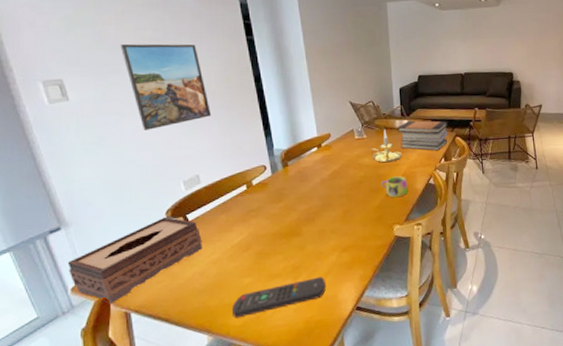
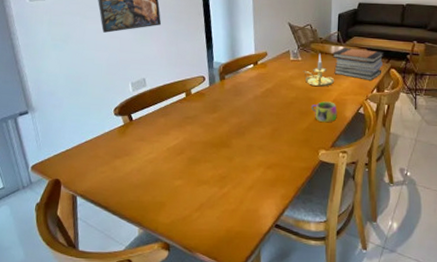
tissue box: present [67,216,203,304] -> none [30,113,143,185]
remote control: present [231,277,326,319] -> none [161,189,249,217]

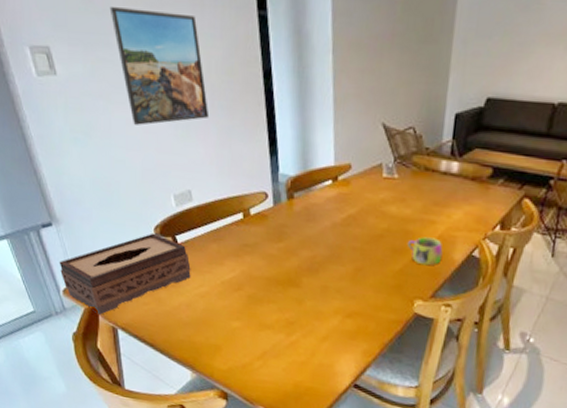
tissue box: none [30,113,143,185] -> present [59,233,191,315]
candle holder: present [302,54,335,87] -> none [398,171,443,218]
book stack: present [332,48,384,81] -> none [441,164,517,213]

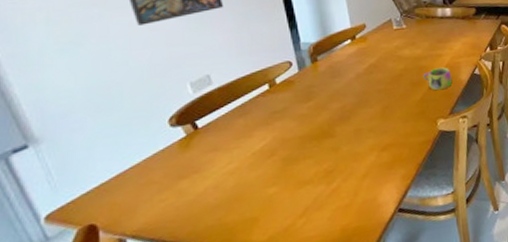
tissue box: present [59,233,191,315] -> none [38,124,217,231]

